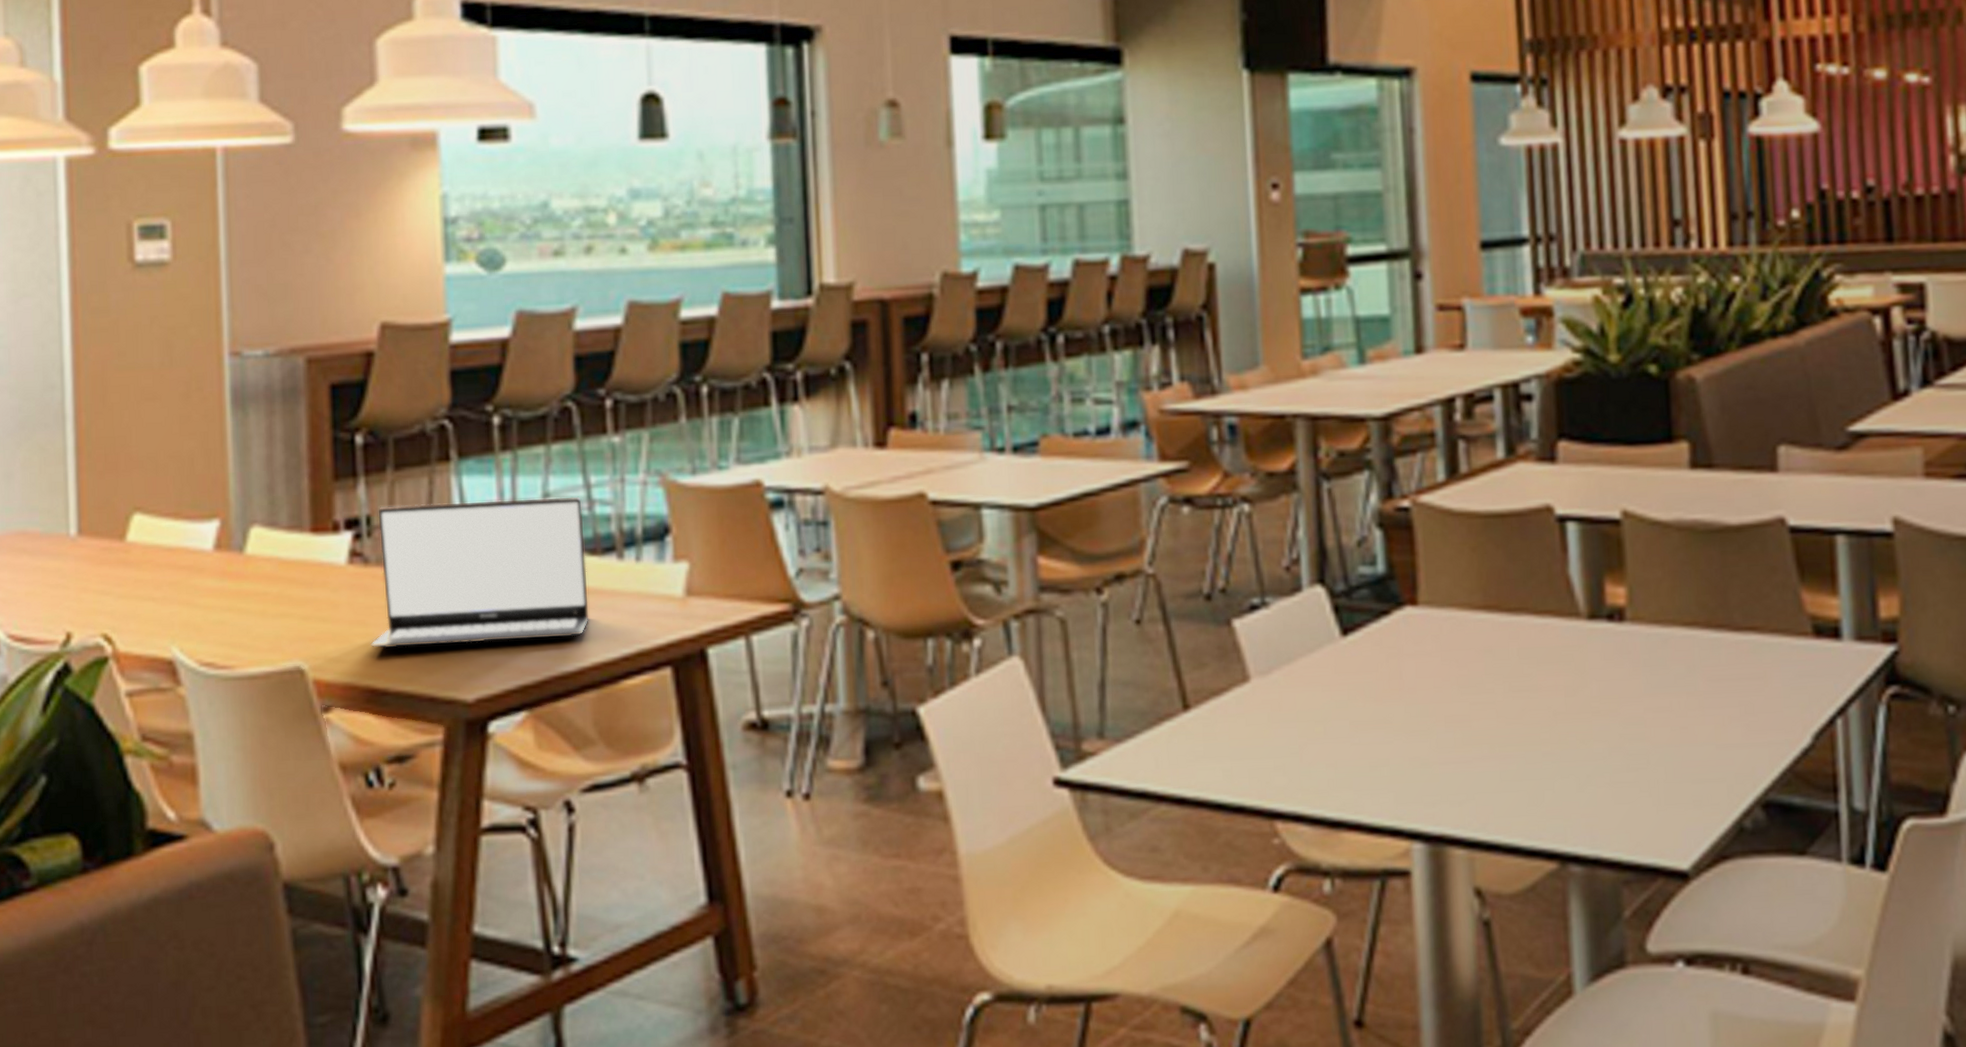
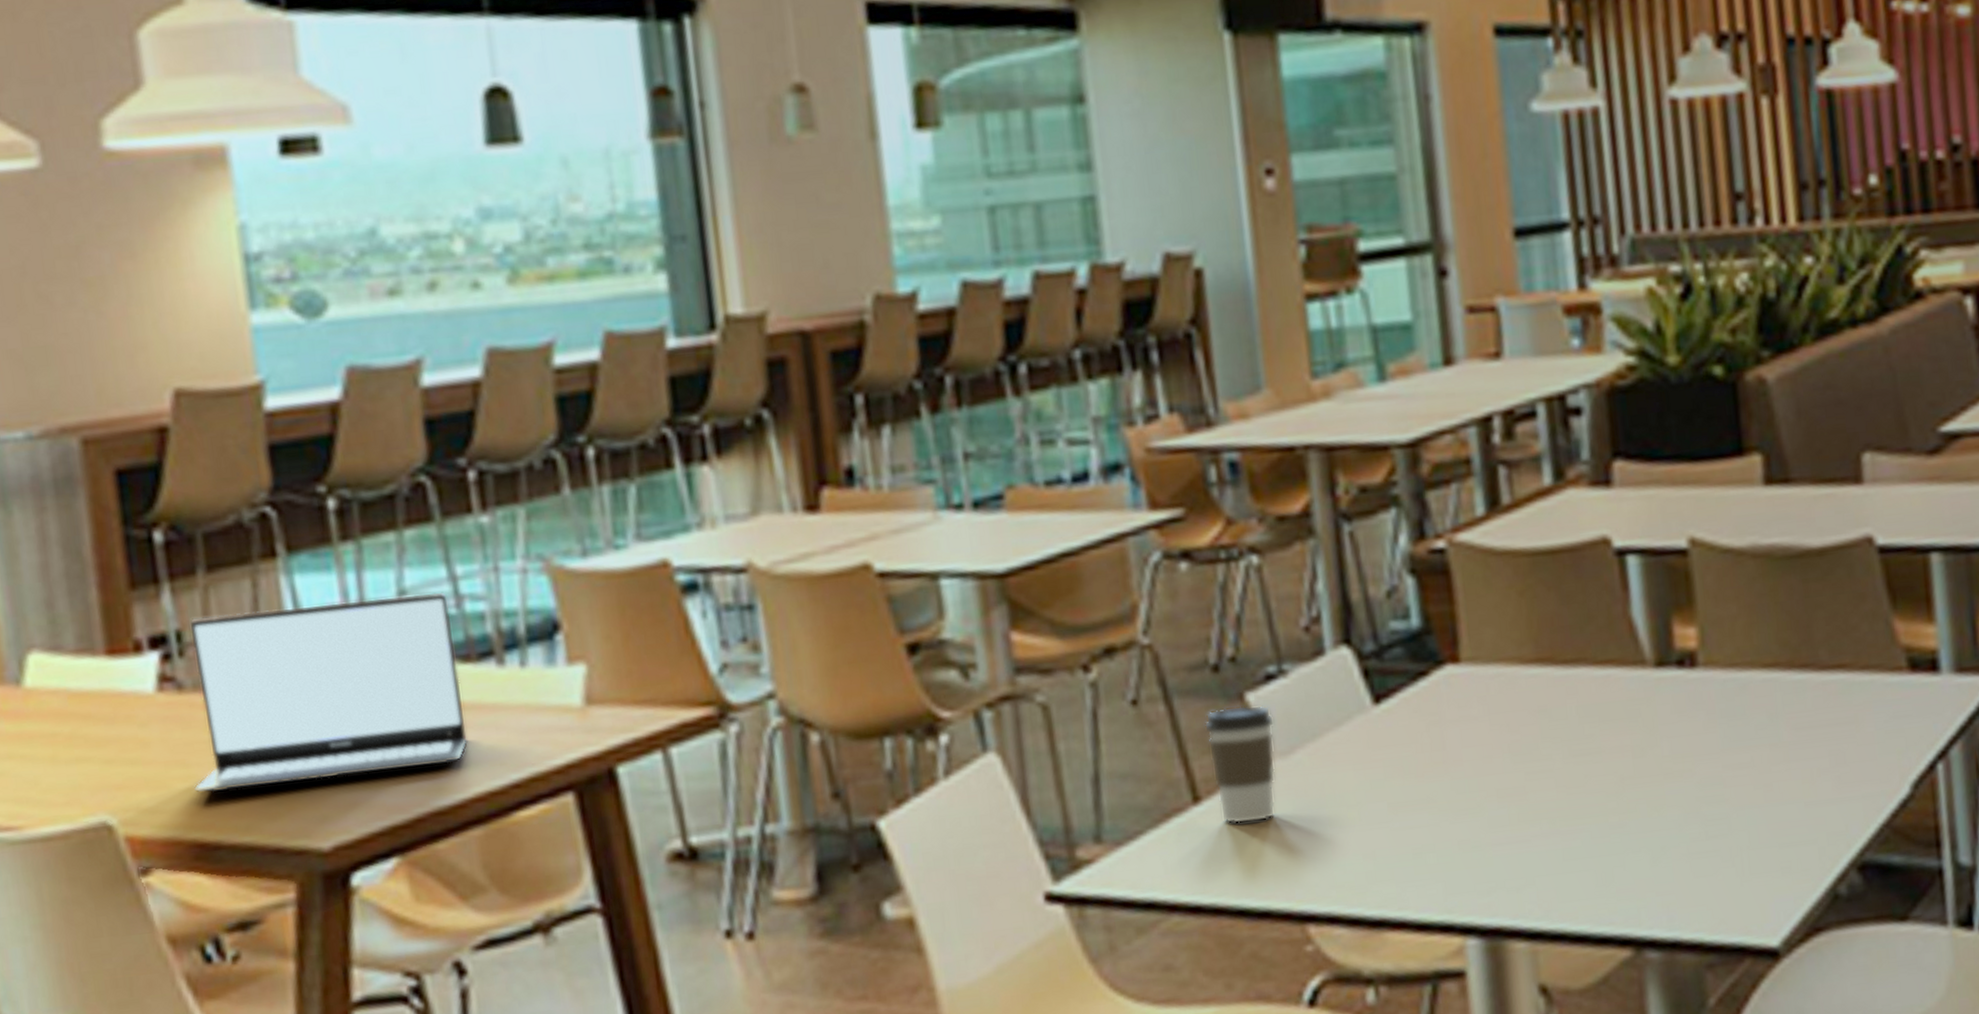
coffee cup: none [1196,630,1256,731] -> present [1204,704,1276,824]

